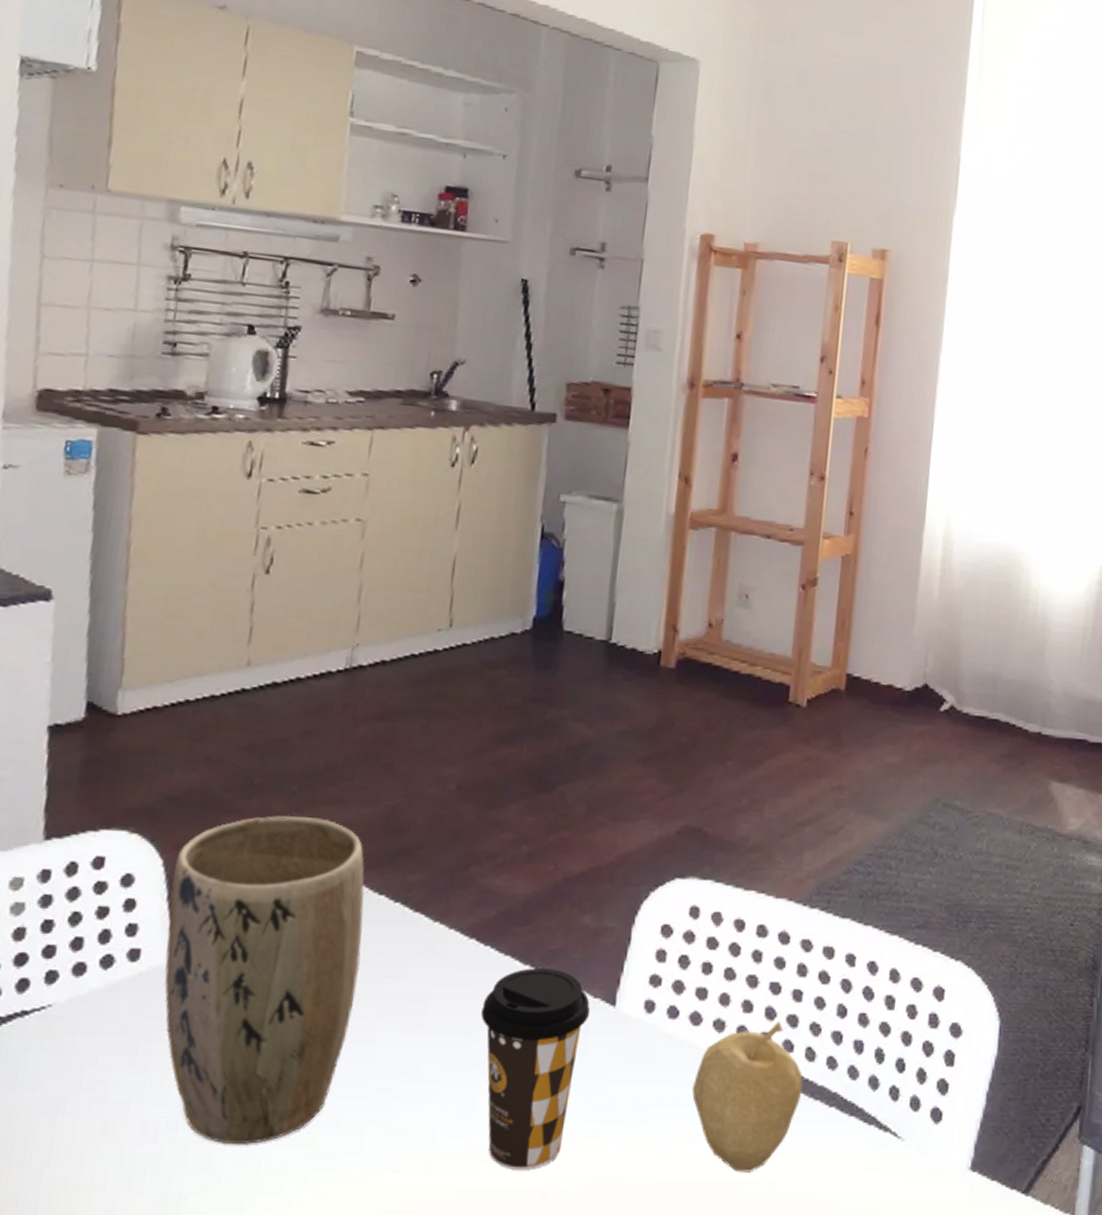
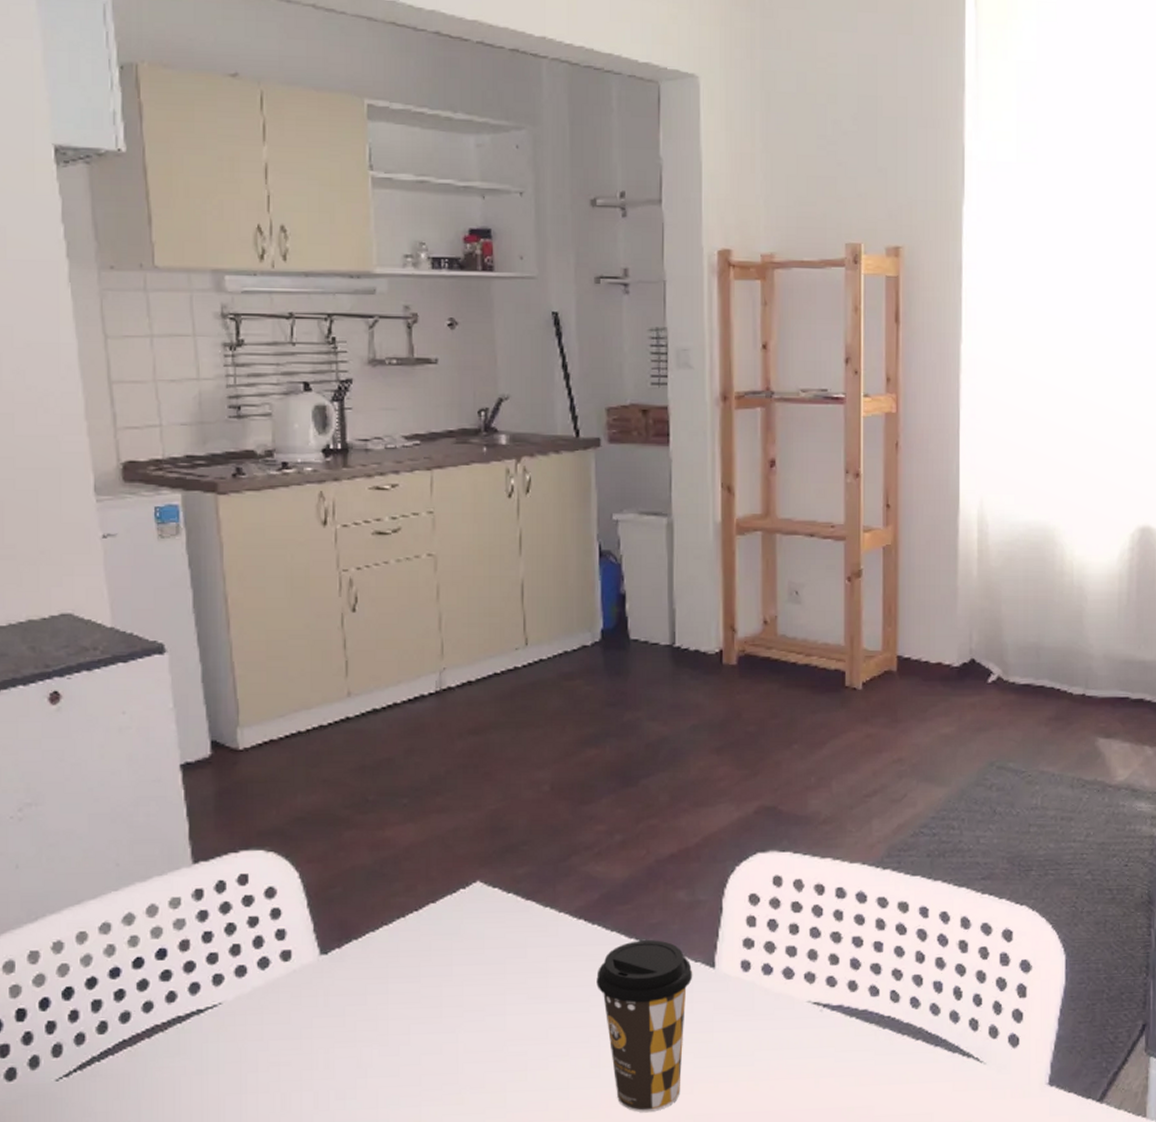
plant pot: present [164,815,365,1146] -> none [310,825,485,1109]
fruit: present [692,1022,803,1173] -> none [791,970,890,1101]

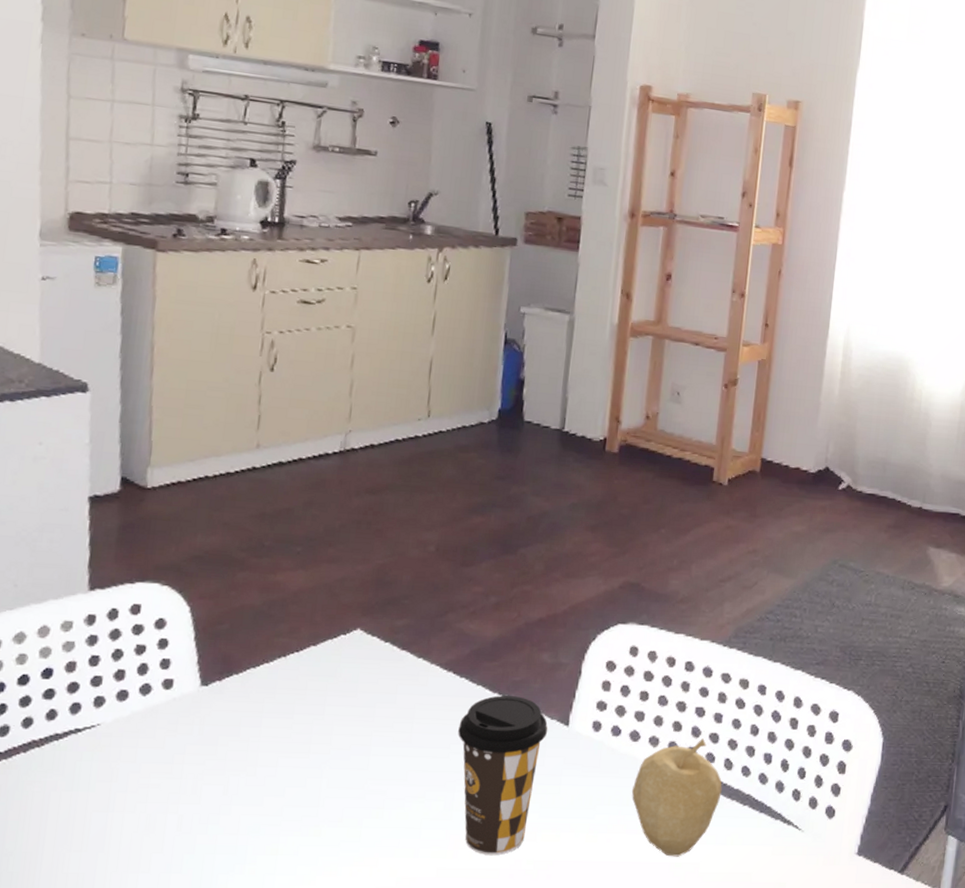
fruit: none [791,970,890,1101] -> present [631,739,723,857]

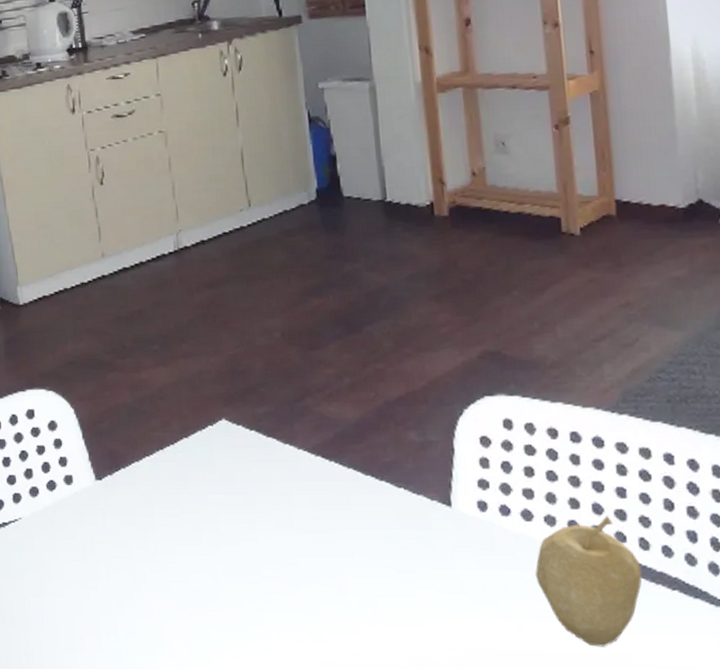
coffee cup: present [458,695,548,855] -> none [337,478,430,641]

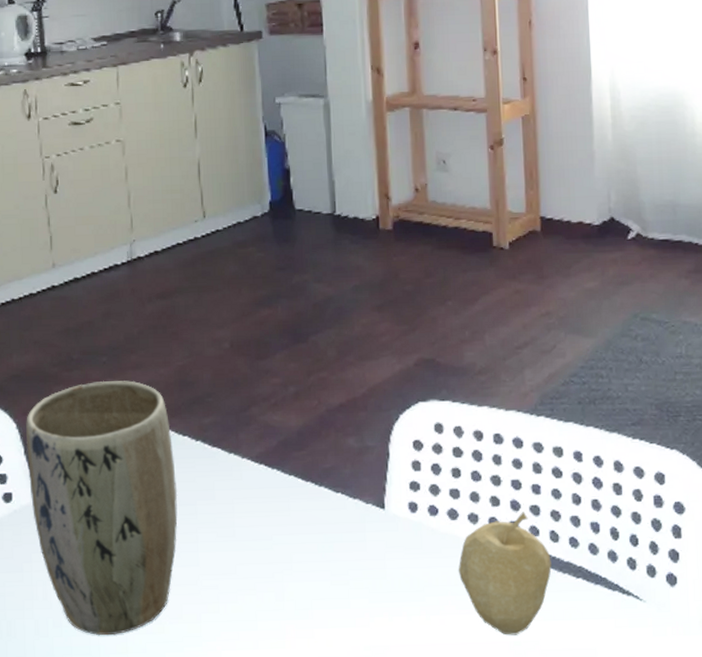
plant pot: none [83,368,235,619] -> present [26,380,178,636]

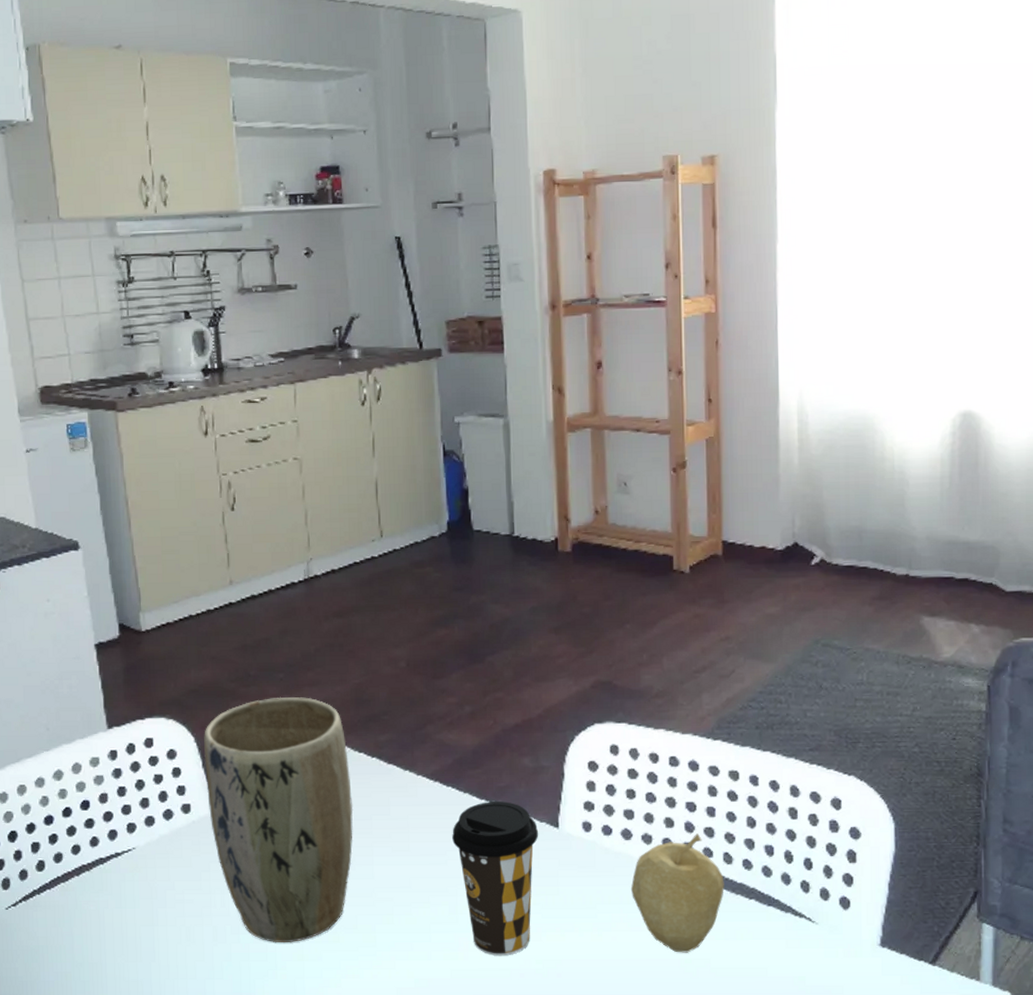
coffee cup: none [278,483,365,643] -> present [452,801,539,955]

